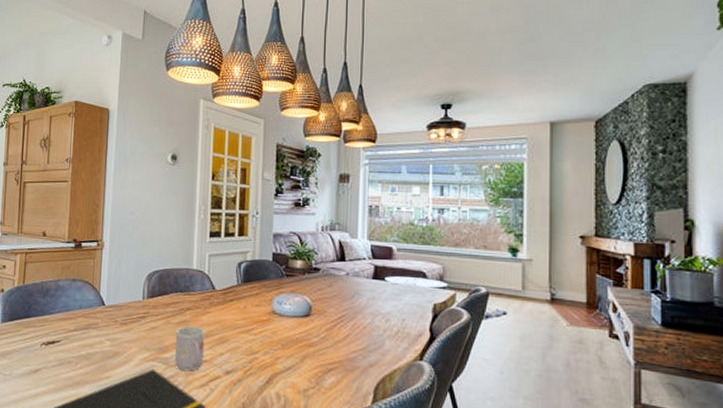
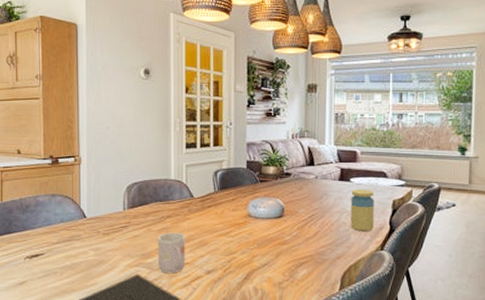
jar: none [385,290,412,339] -> present [350,190,374,232]

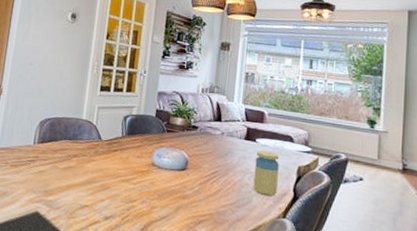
mug: present [157,224,186,274] -> none [58,163,89,215]

